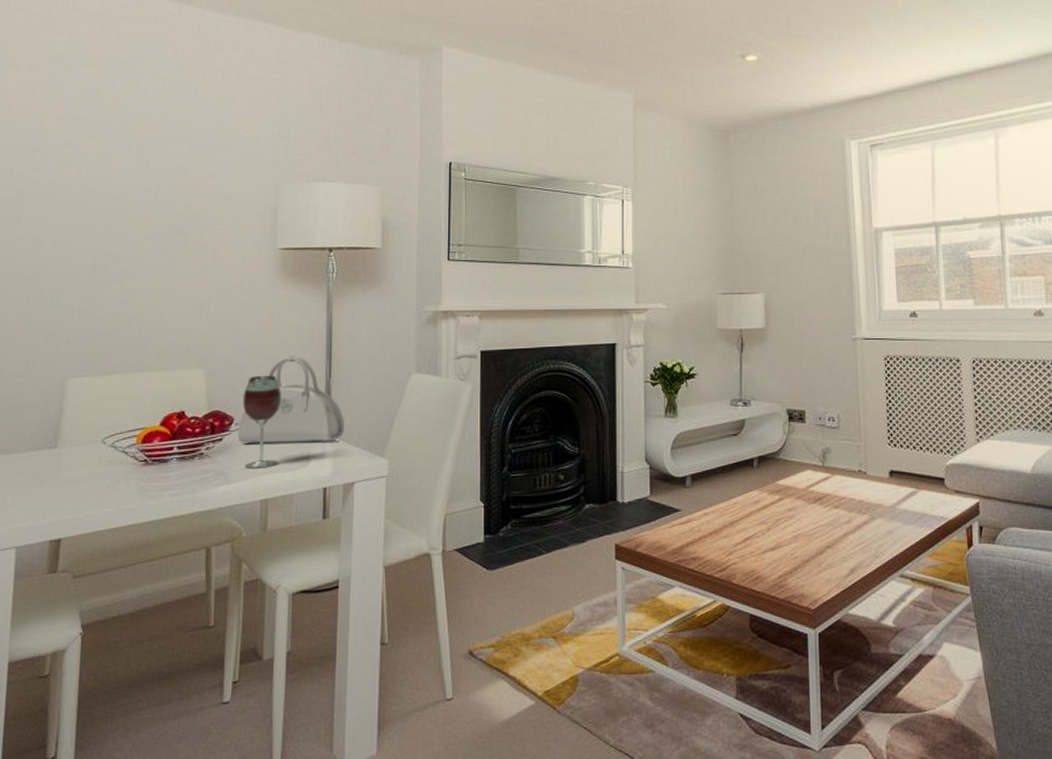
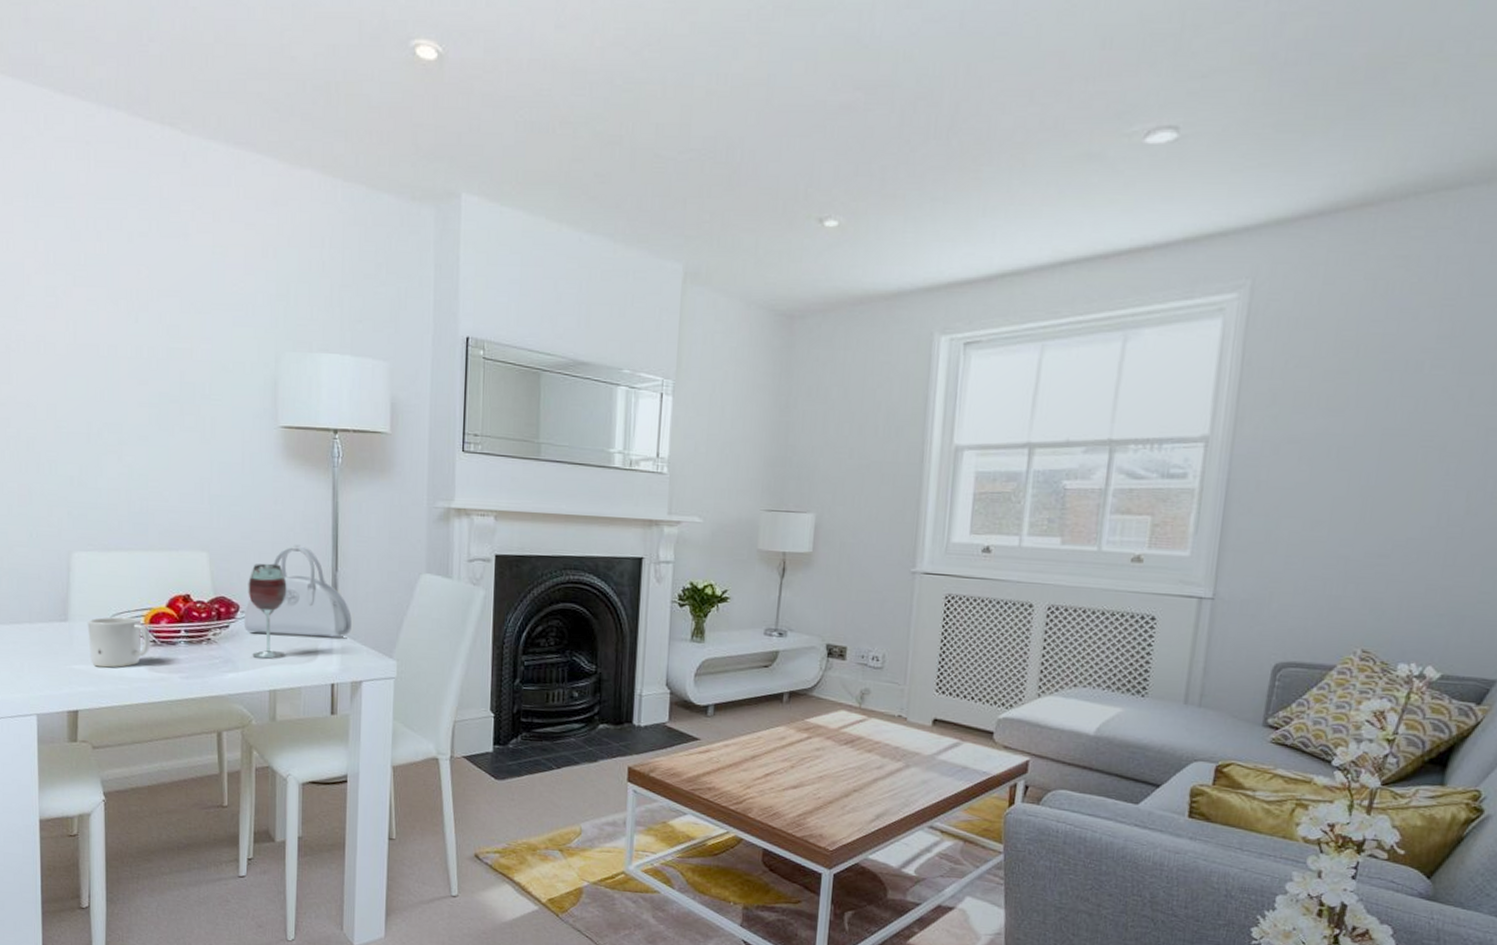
mug: none [77,438,142,492] -> present [87,616,151,668]

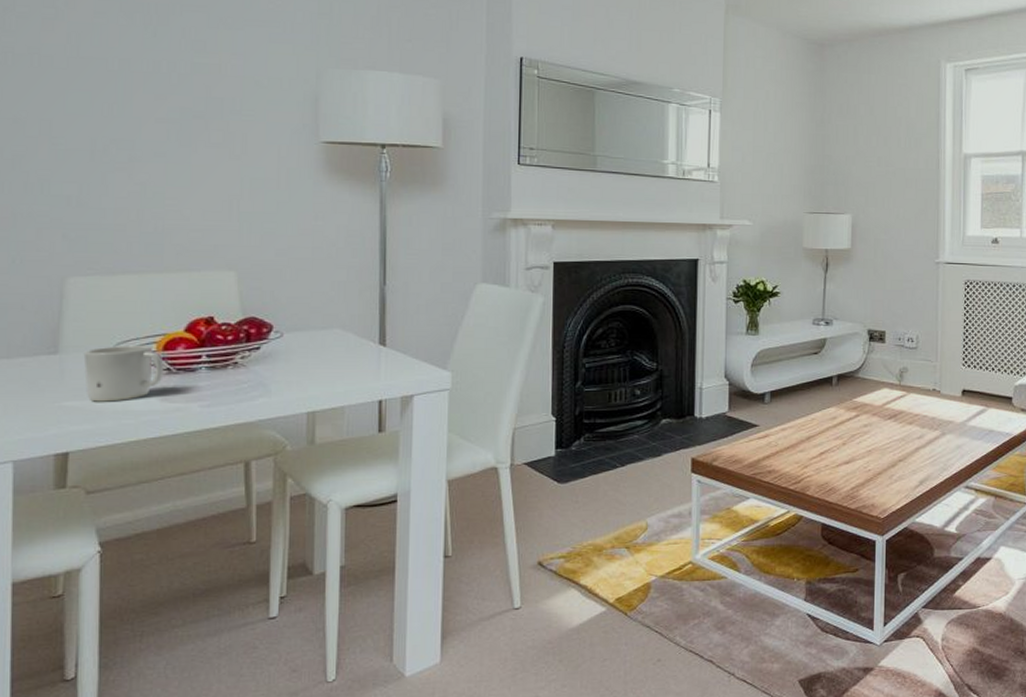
handbag: present [243,544,352,637] -> none [277,260,402,353]
wineglass: present [248,563,287,659] -> none [283,280,328,379]

